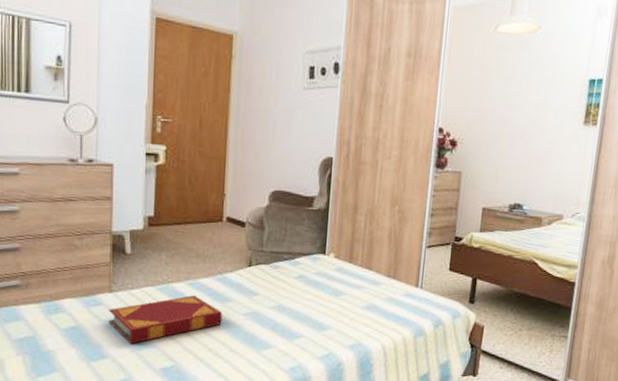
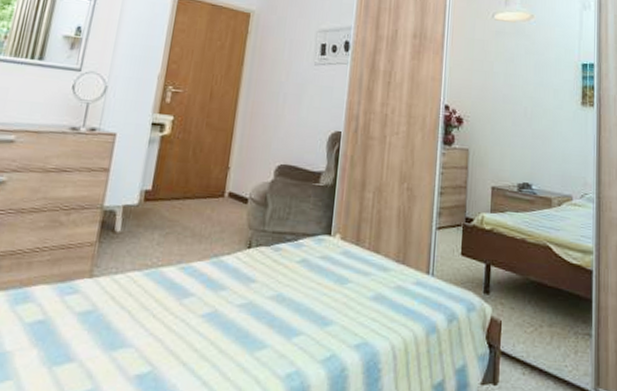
hardback book: present [108,295,222,344] -> none [82,282,214,342]

